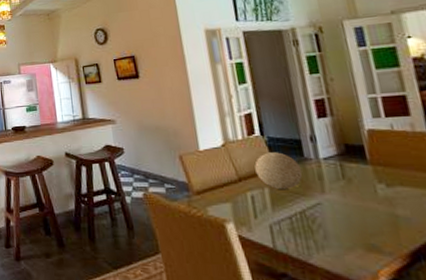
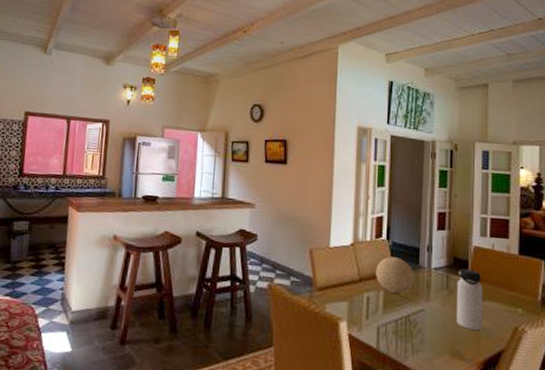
water bottle: none [354,155,400,221] -> present [457,269,483,331]

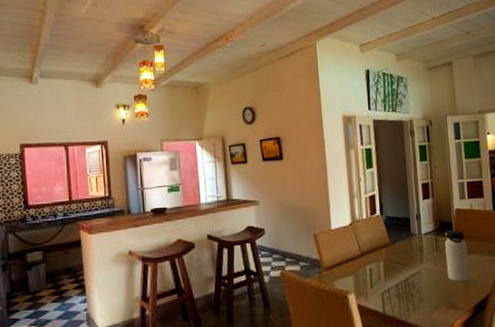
decorative ball: present [376,256,415,294] -> none [374,229,409,261]

